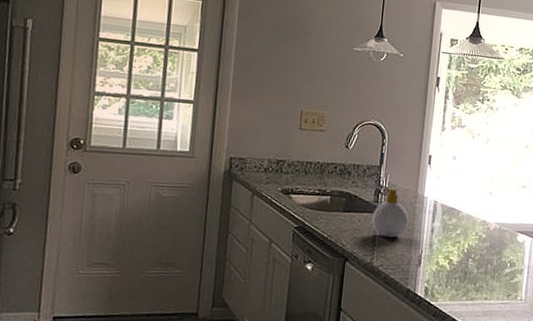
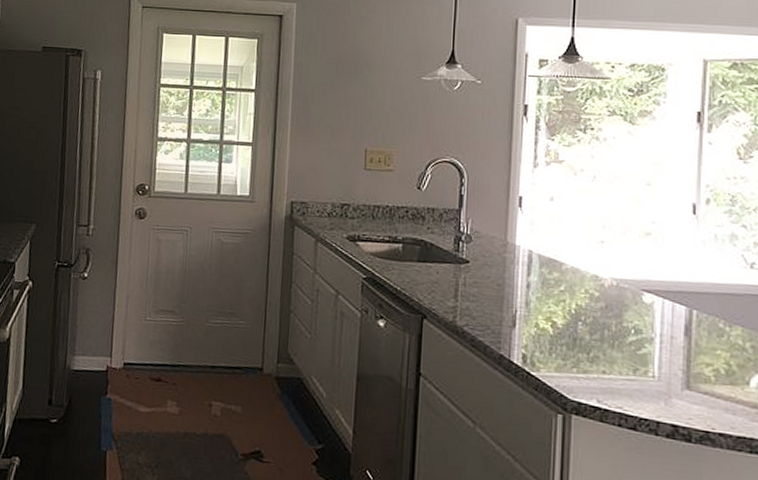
soap bottle: present [371,188,409,238] -> none [452,235,498,293]

